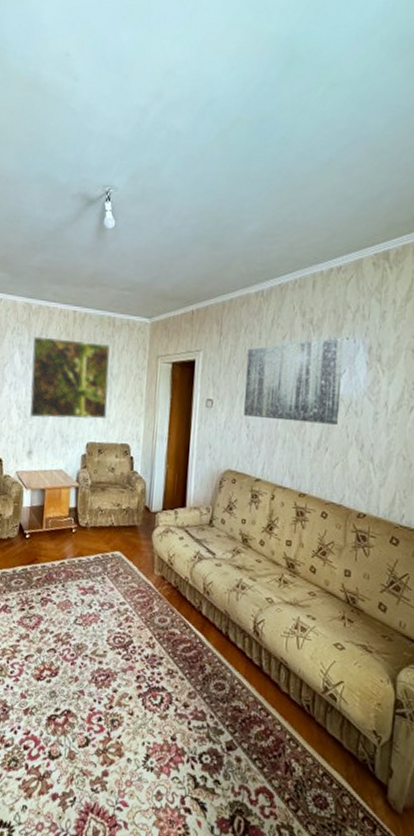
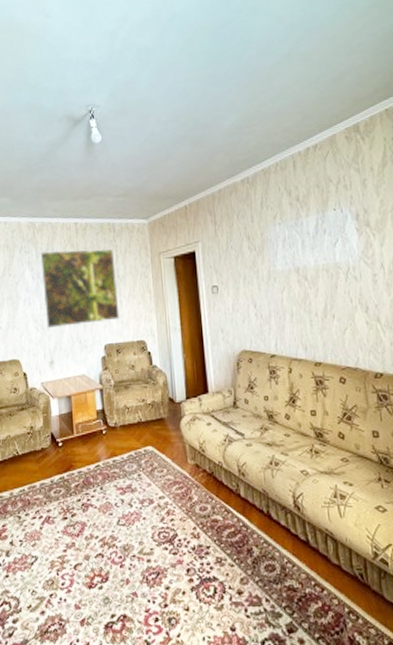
wall art: present [244,337,344,425] -> none [243,209,339,297]

